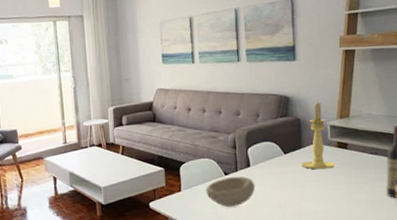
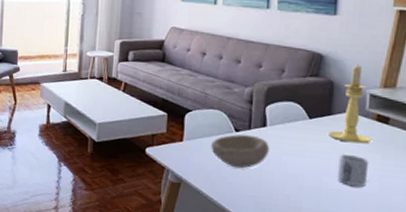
mug: none [312,180,336,206] -> present [336,154,369,187]

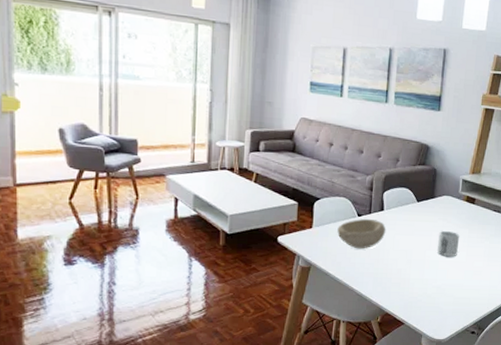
candle holder: present [327,64,373,144] -> none [431,154,463,221]

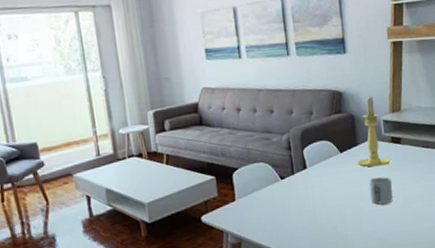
bowl: present [337,218,386,249] -> none [262,179,314,214]
candle holder: none [431,154,463,221] -> present [356,96,392,167]

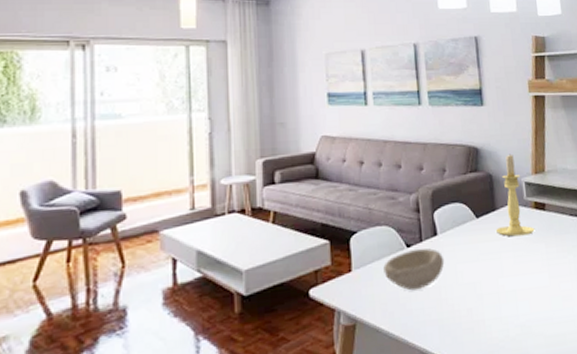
bowl: none [262,179,314,214] -> present [383,248,445,291]
mug: present [369,177,393,204] -> none [510,249,538,283]

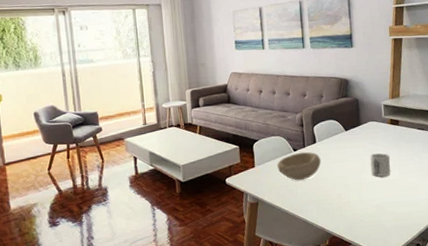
candle holder: present [495,154,535,237] -> none [359,83,390,144]
mug: none [510,249,538,283] -> present [370,153,391,177]

